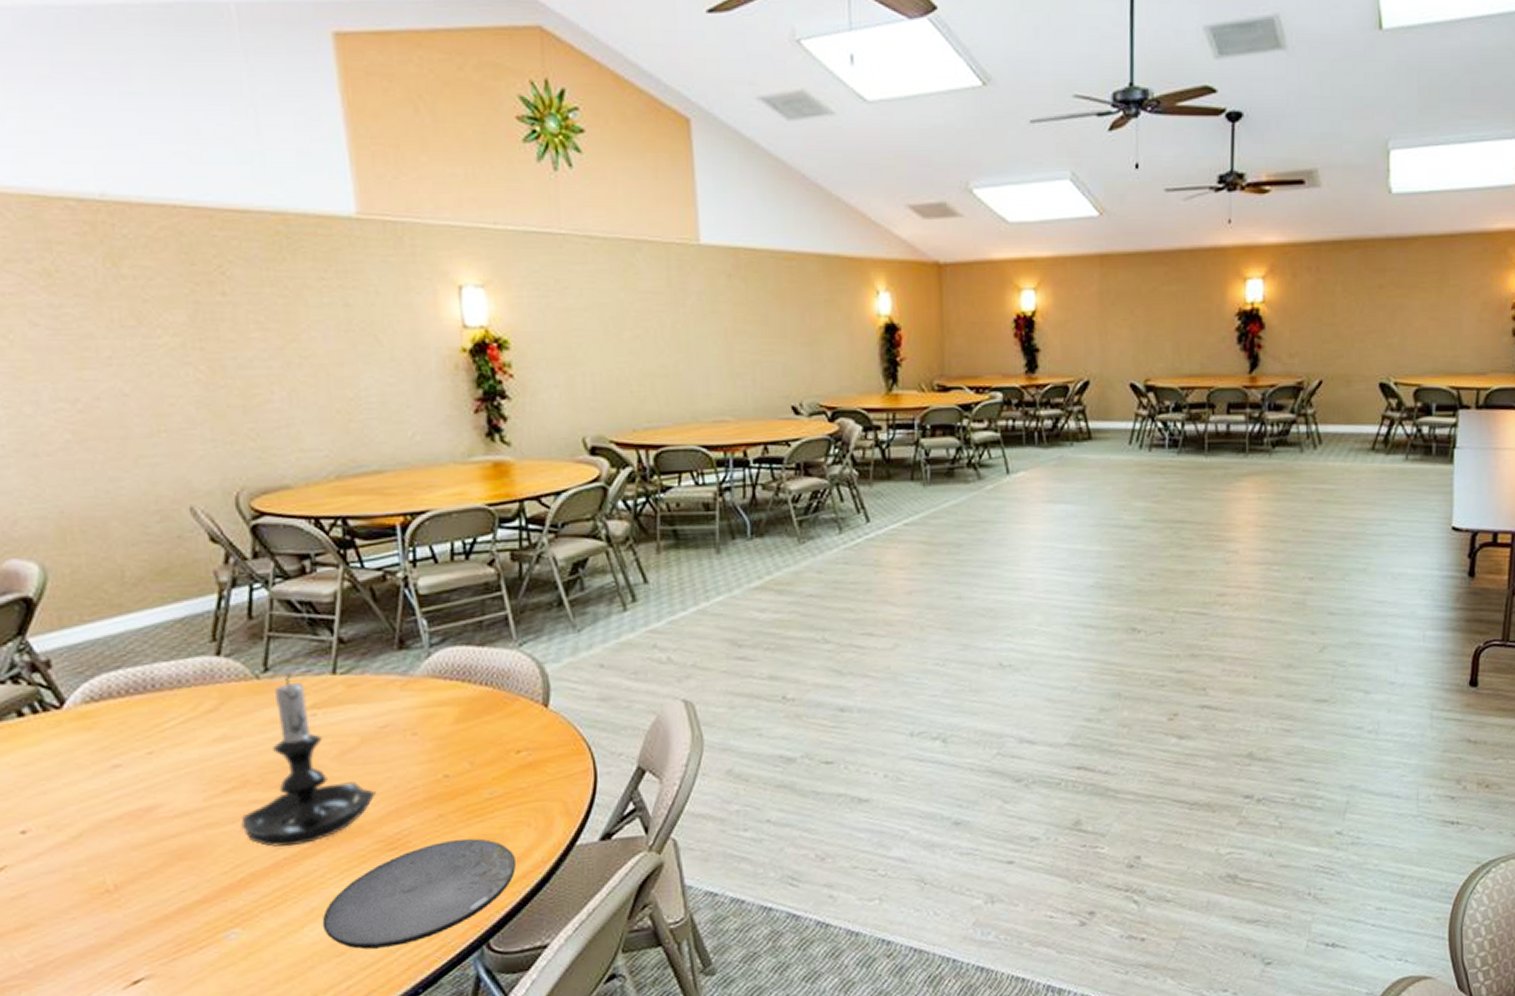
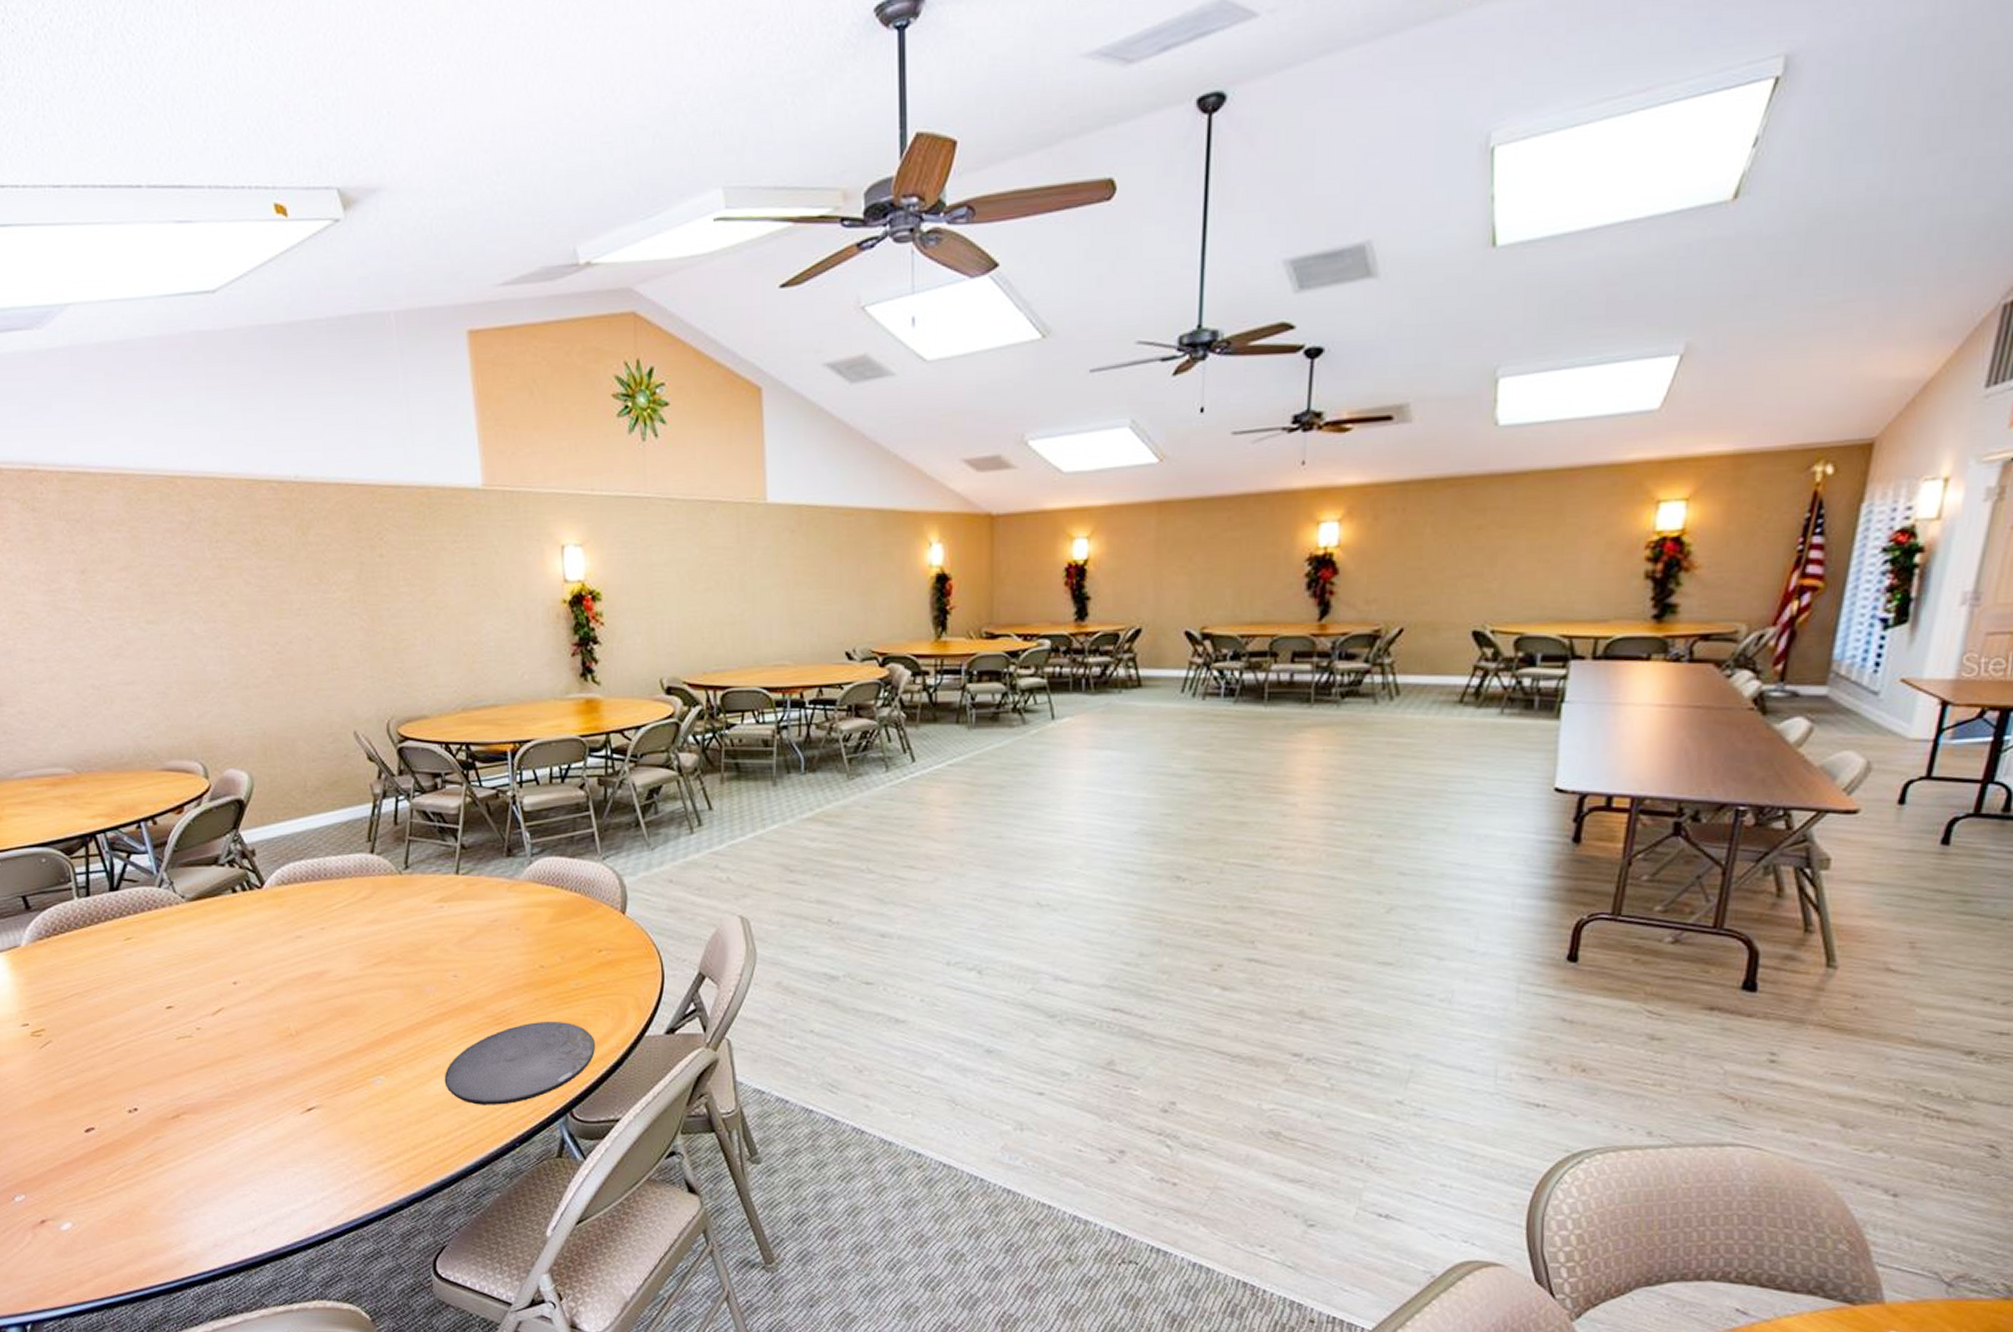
candle holder: present [241,674,376,847] -> none [386,872,487,1014]

